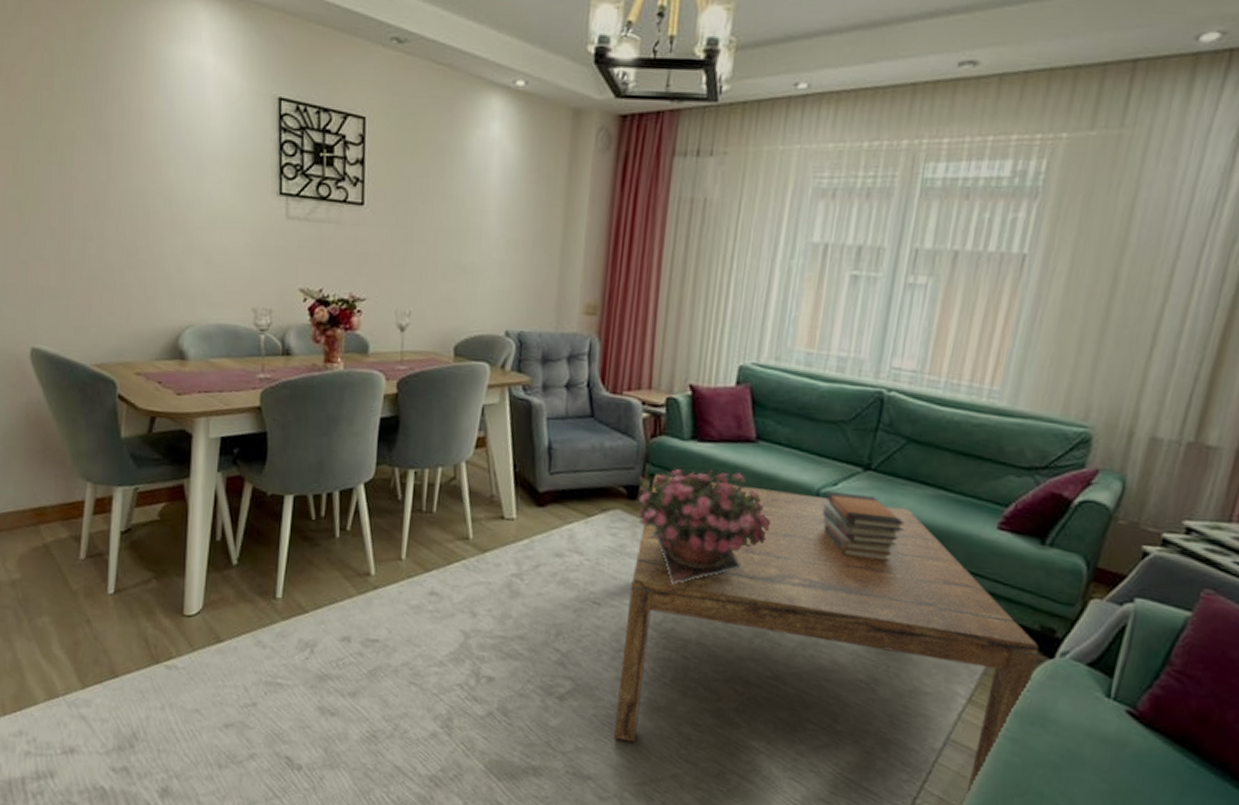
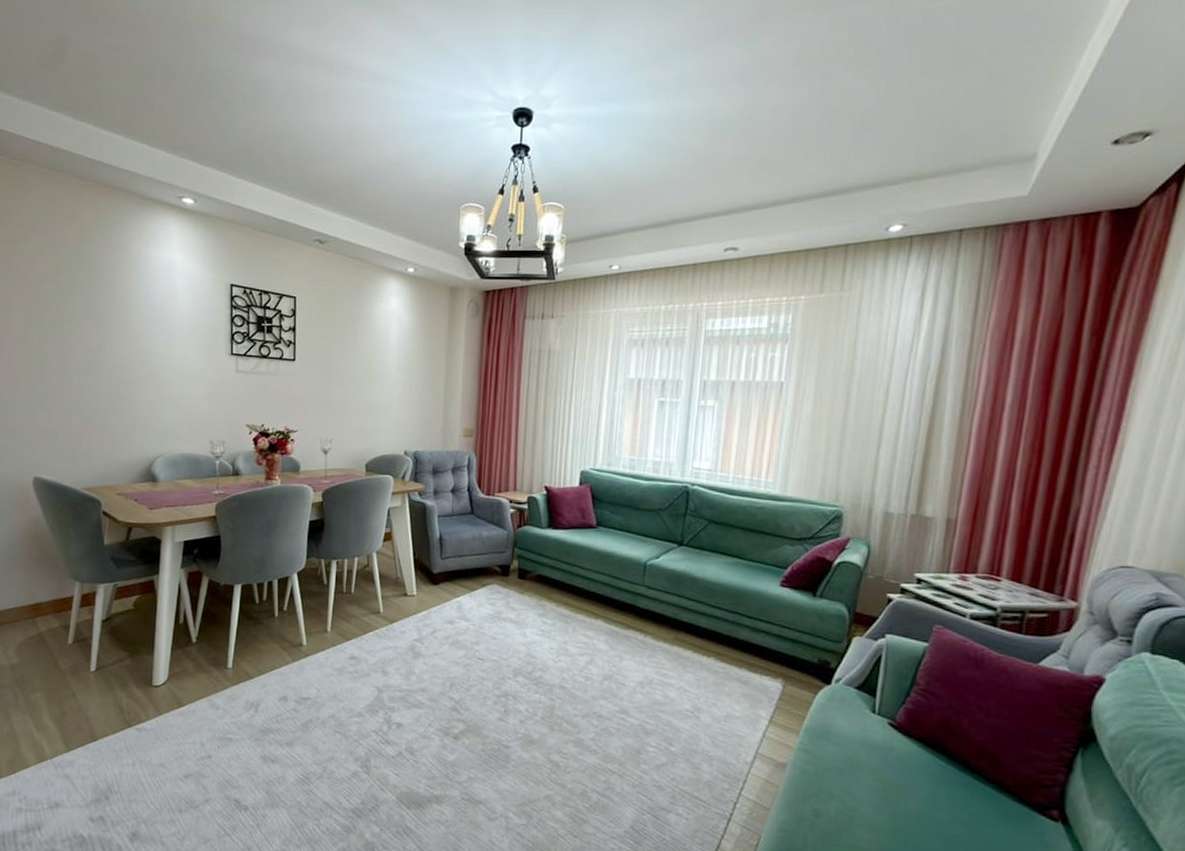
coffee table: present [614,473,1040,794] -> none [499,555,819,797]
potted flower: present [638,469,771,585] -> none [509,550,612,641]
book stack: present [822,492,905,562] -> none [649,563,711,616]

